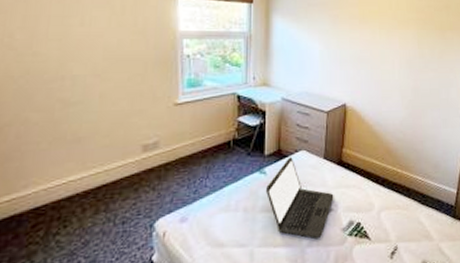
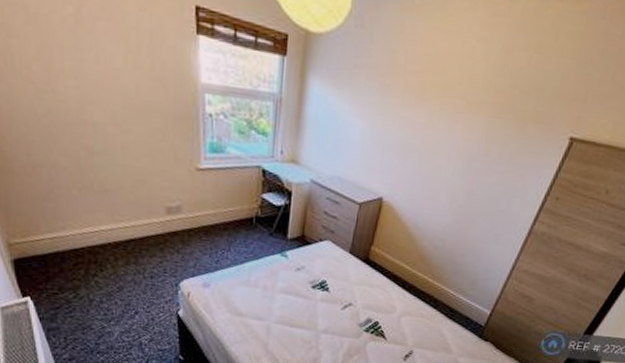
laptop: present [266,157,334,240] -> none [286,245,355,328]

